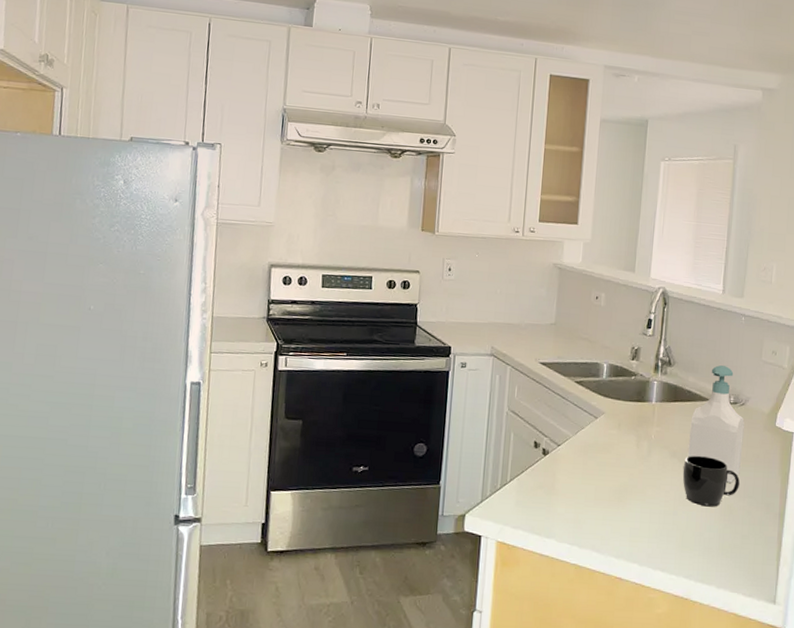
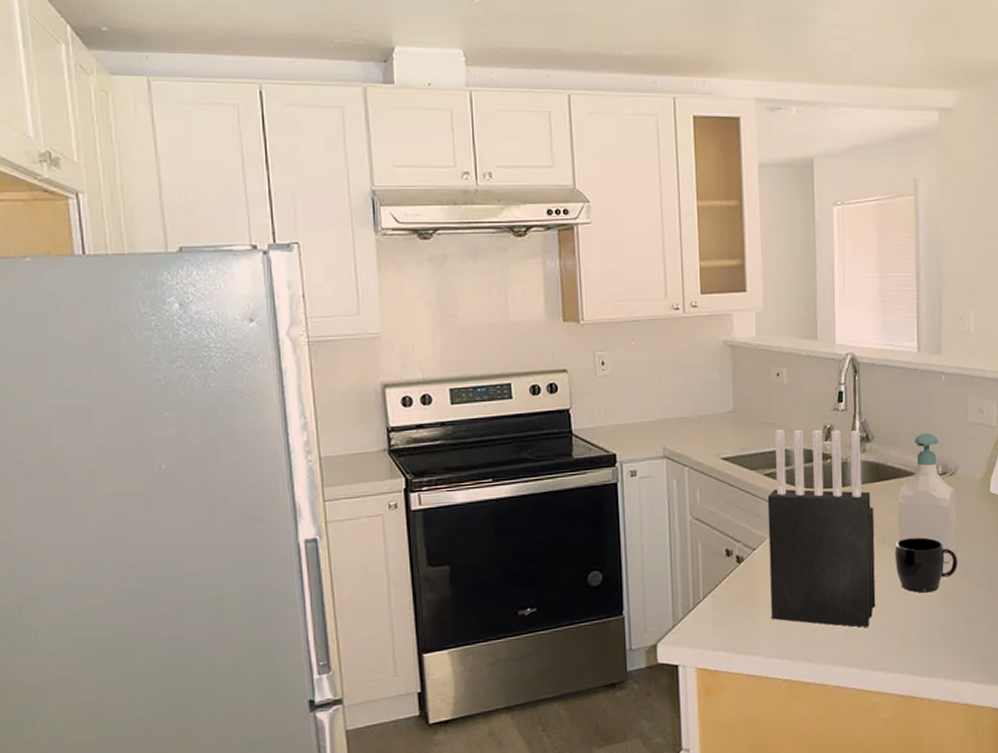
knife block: none [567,345,669,529] -> present [767,429,876,627]

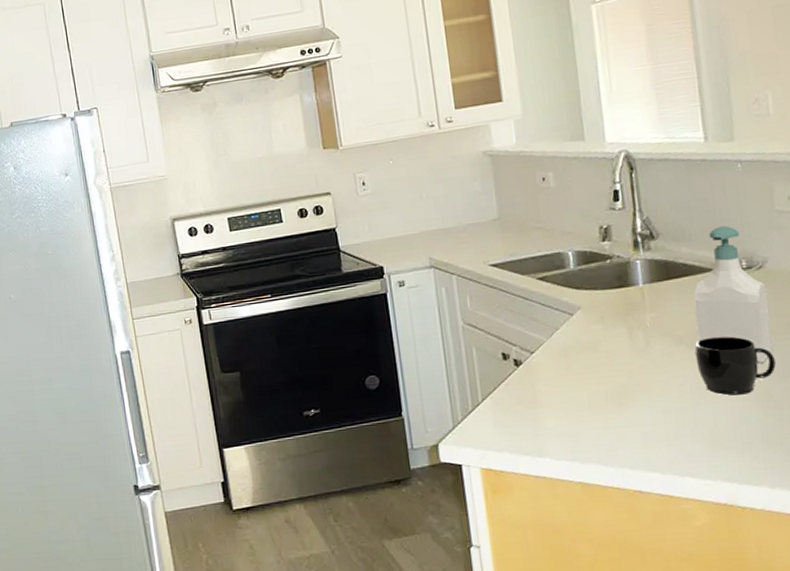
knife block: present [767,429,876,627] -> none [542,228,677,431]

